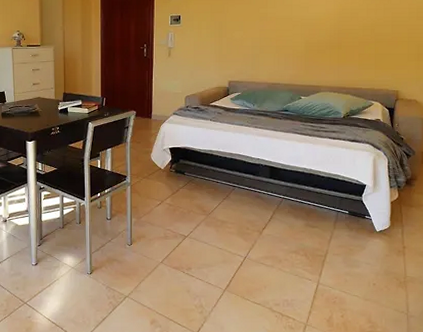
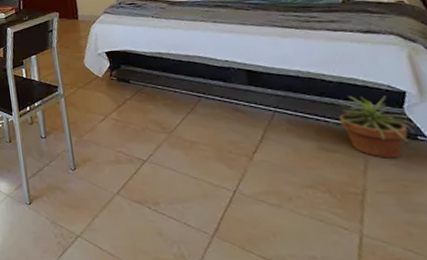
potted plant: none [316,187,367,231] -> present [330,96,417,159]

